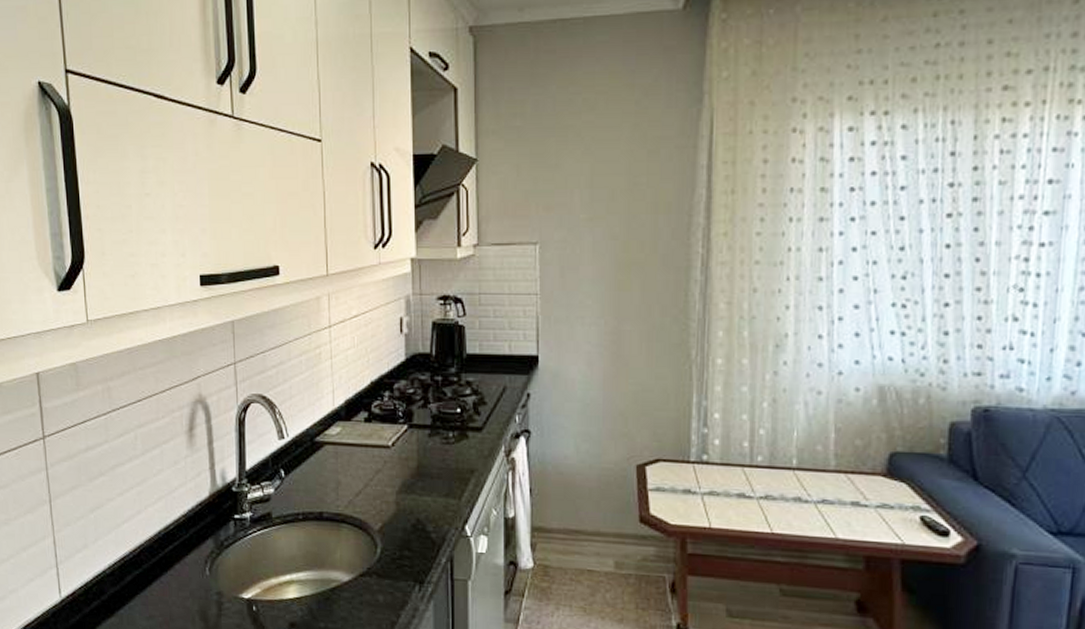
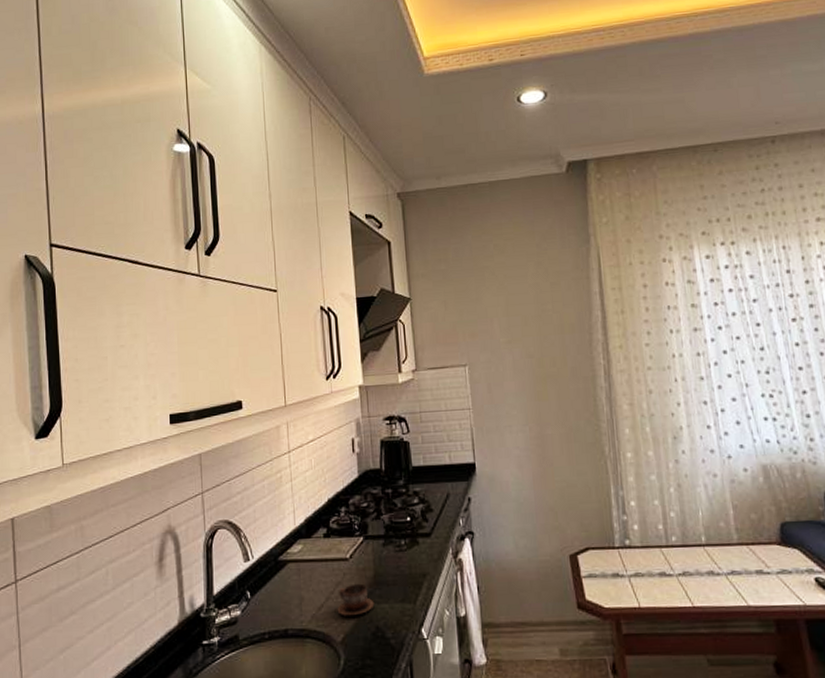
cup: none [376,473,416,506] -> present [337,583,375,616]

